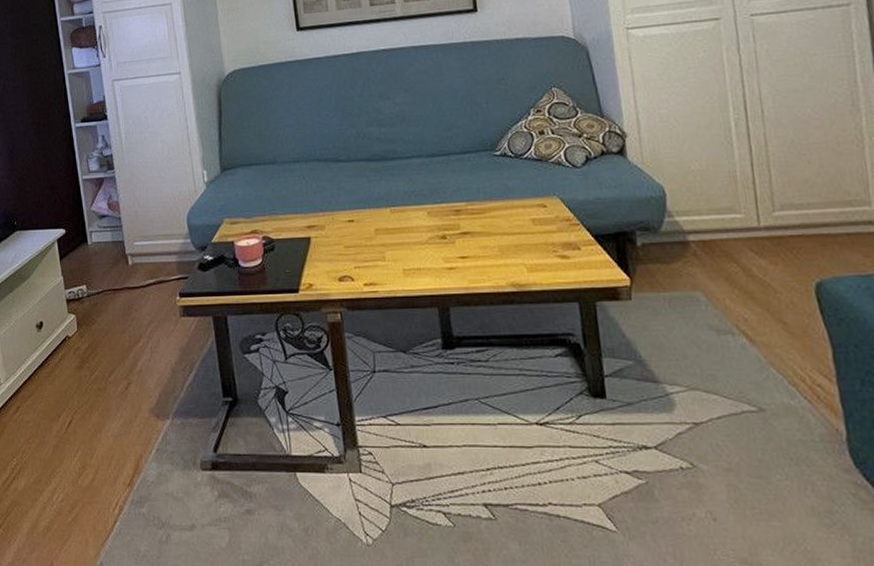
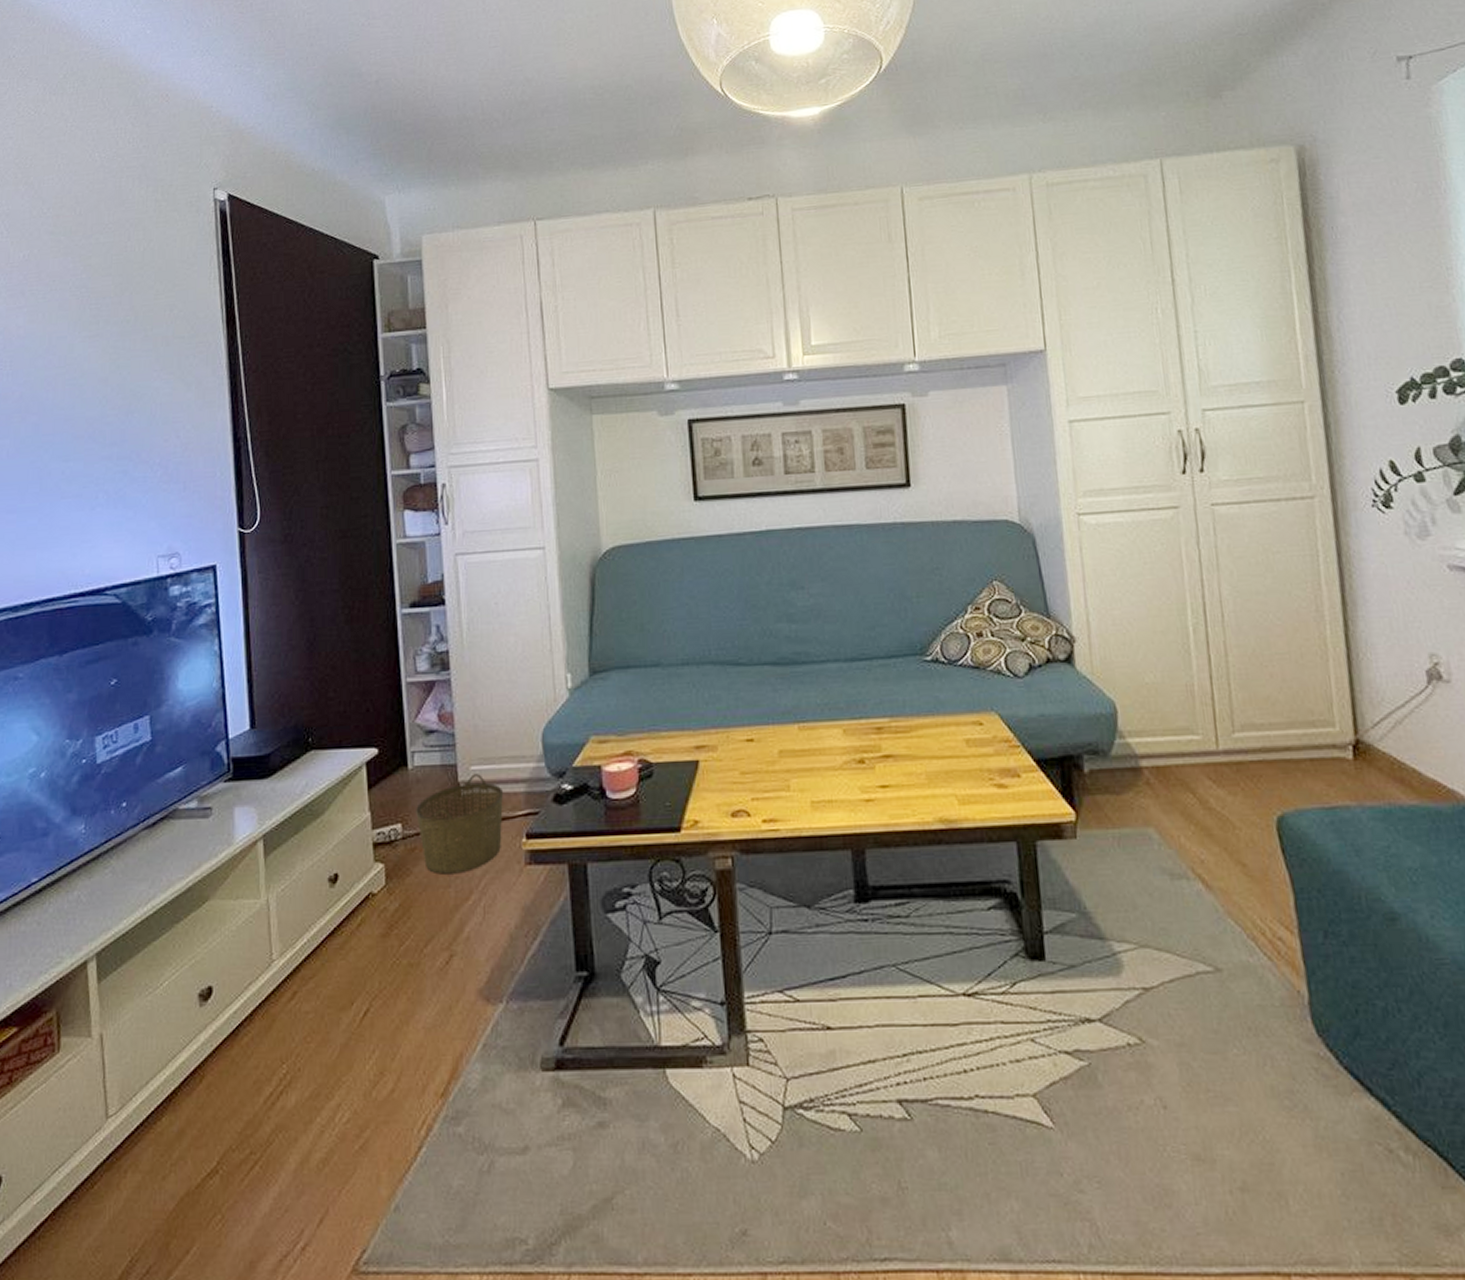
basket: none [96,248,161,323] -> present [416,774,504,875]

